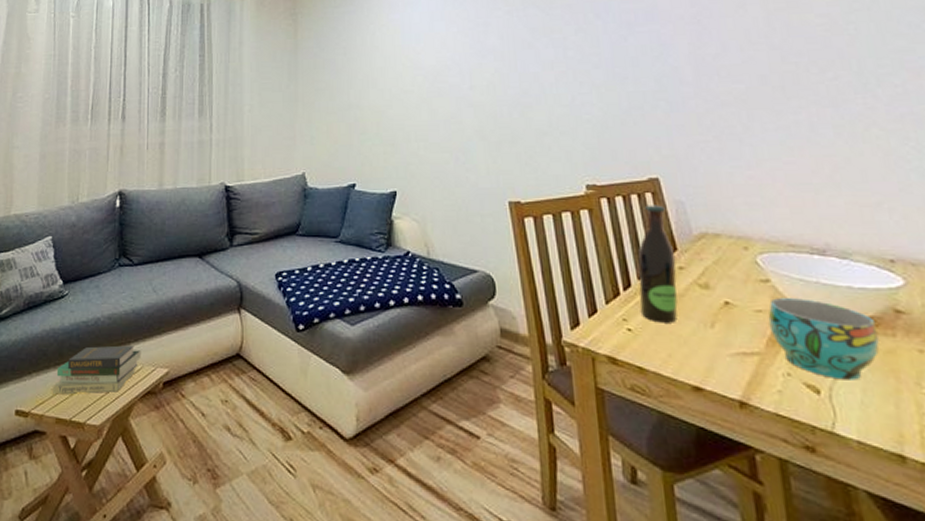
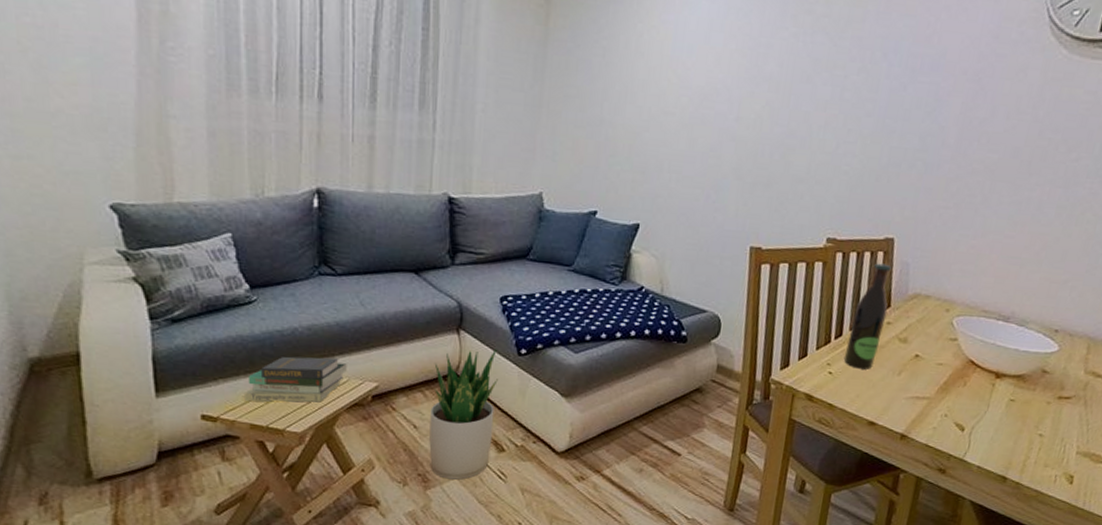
planter: none [217,326,279,475] -> present [429,349,498,480]
cup: present [768,298,880,380] -> none [943,354,1025,422]

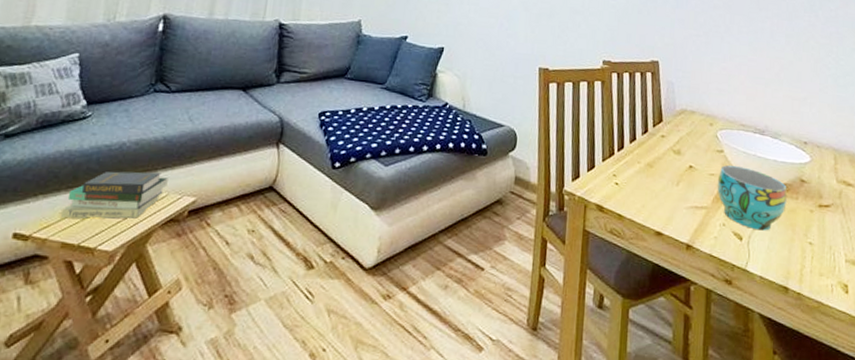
planter: present [429,349,498,480] -> none [238,162,313,301]
bottle: present [843,263,891,370] -> none [627,82,661,180]
cup: none [943,354,1025,422] -> present [717,165,787,231]

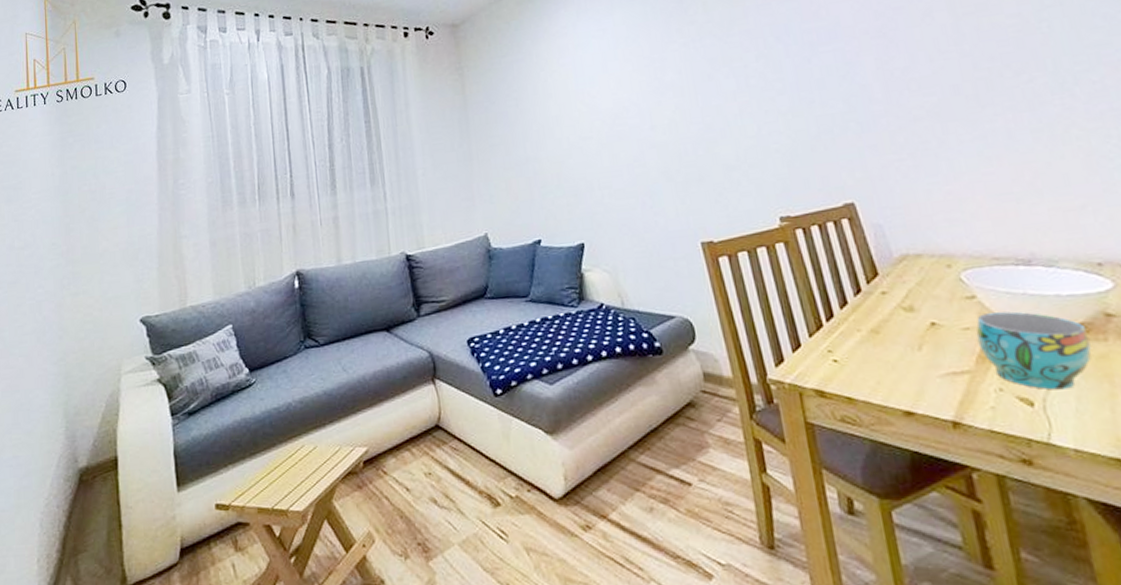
books: present [60,171,168,219] -> none [250,427,338,485]

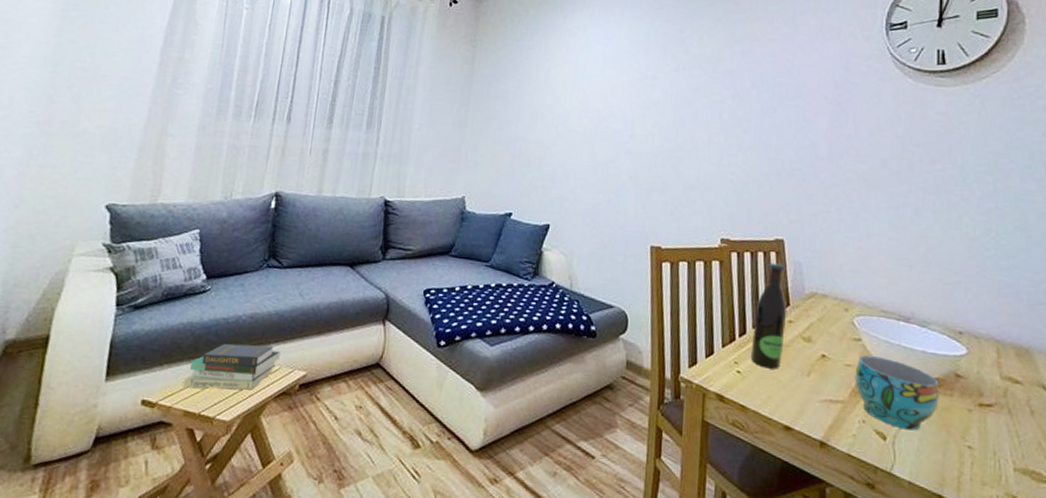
books: none [250,427,338,485] -> present [182,343,281,390]
bottle: none [838,230,884,351] -> present [750,262,788,369]

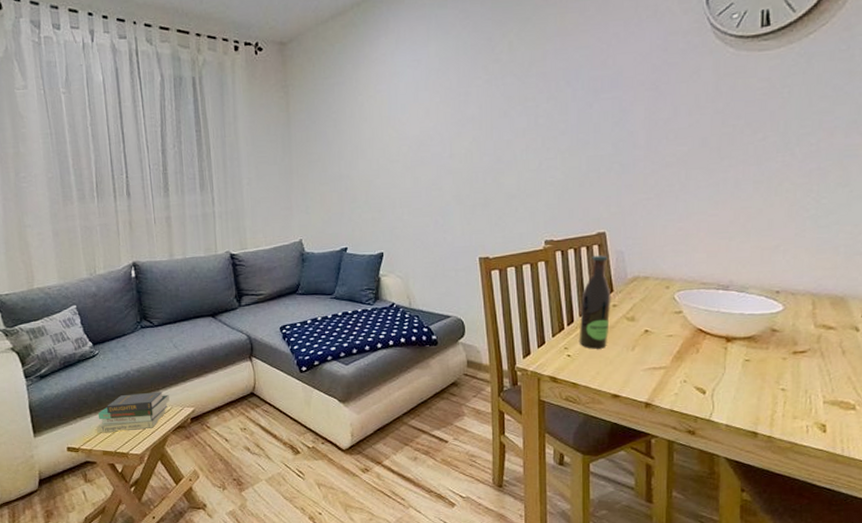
cup: present [855,355,939,431] -> none [676,324,756,383]

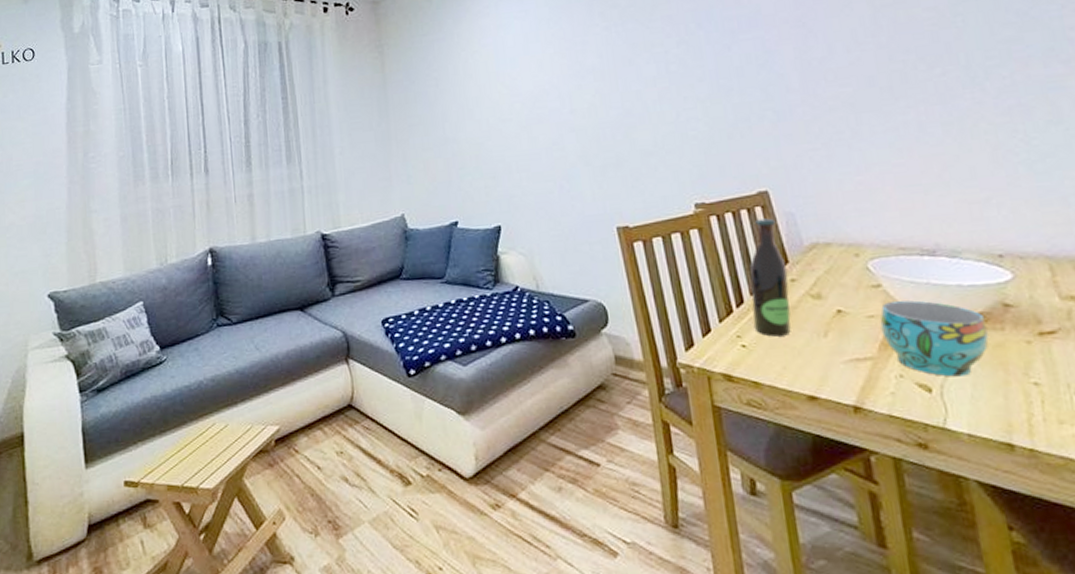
books: present [95,391,170,434] -> none [159,406,250,462]
cup: none [676,324,756,383] -> present [880,300,989,377]

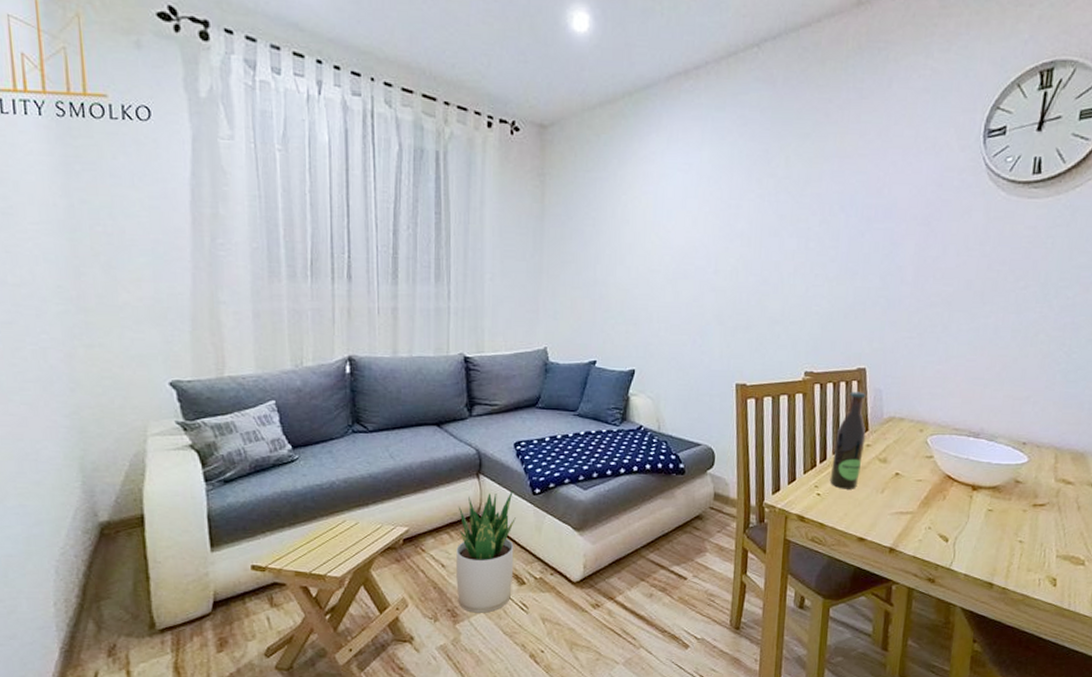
planter: none [329,373,397,523] -> present [456,490,516,613]
cup: present [880,300,989,377] -> none [924,471,1000,532]

